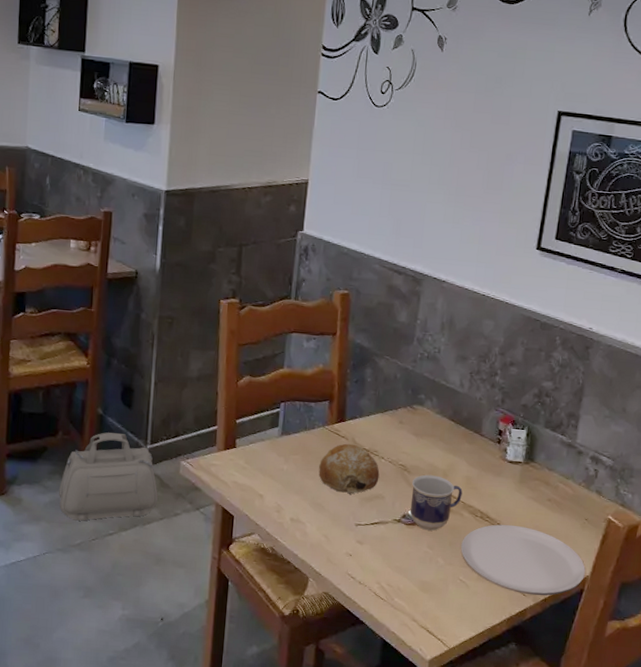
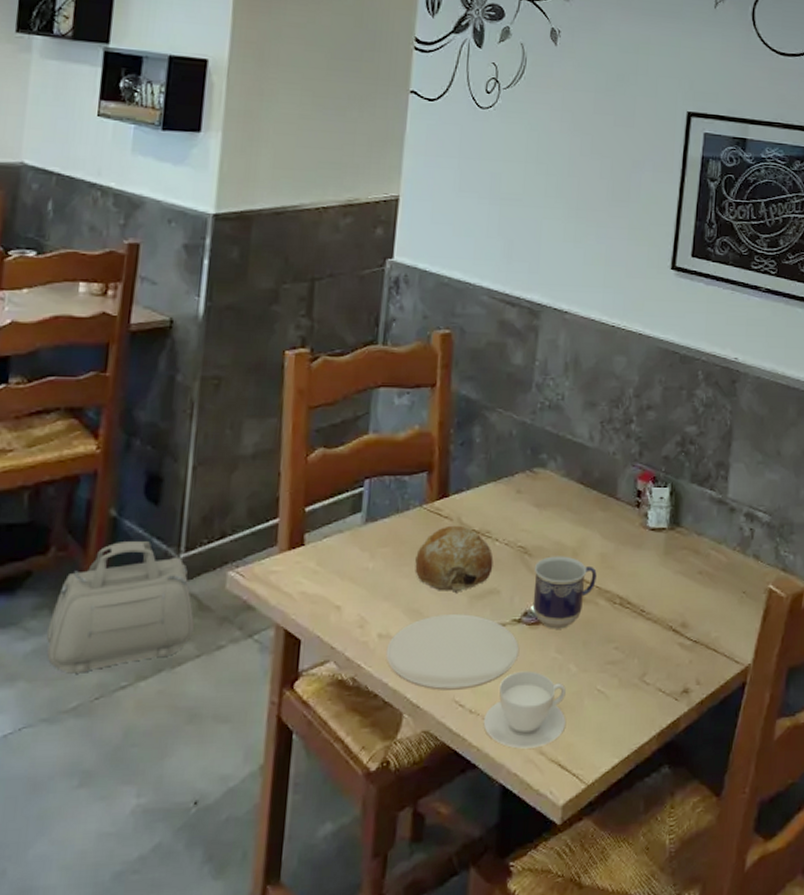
plate: none [296,509,398,567] -> present [386,614,519,690]
teacup: none [369,558,435,616] -> present [483,671,566,749]
plate: present [461,524,586,596] -> none [597,609,746,699]

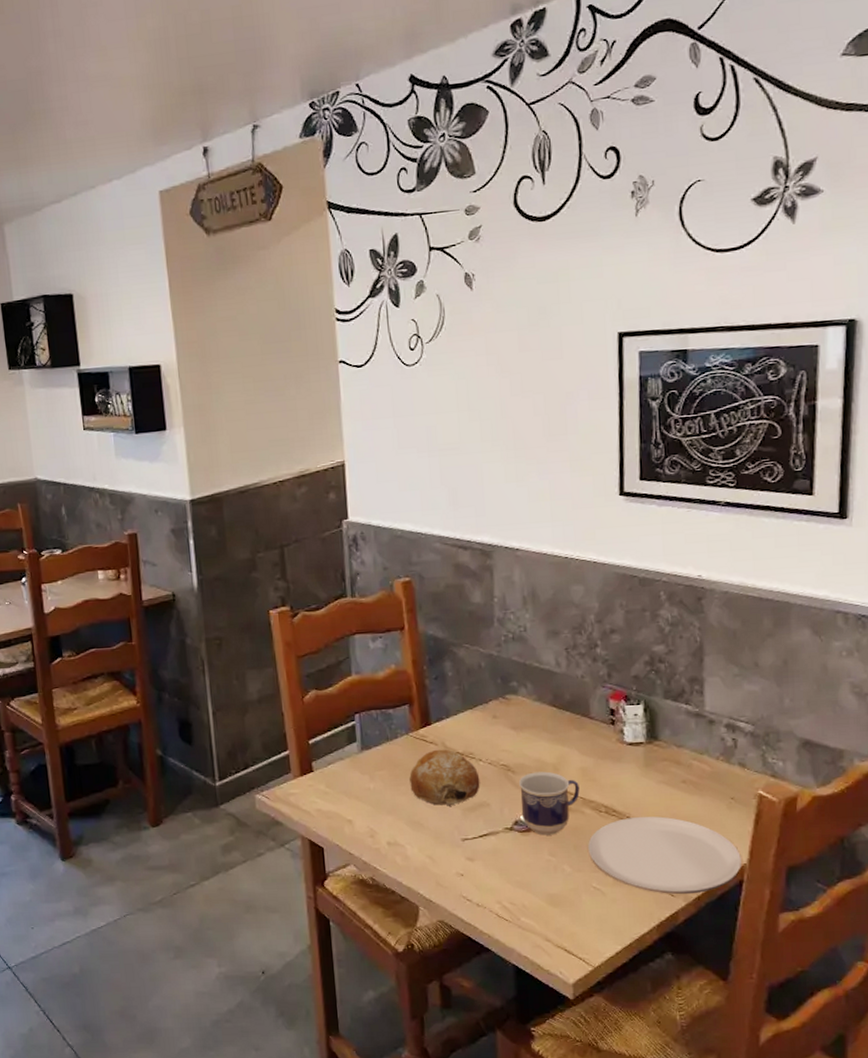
handbag: present [45,541,194,674] -> none [128,773,237,876]
plate: present [386,614,519,690] -> none [396,824,514,888]
teacup: present [483,671,566,749] -> none [490,871,567,936]
plate: none [597,609,746,699] -> present [588,816,741,895]

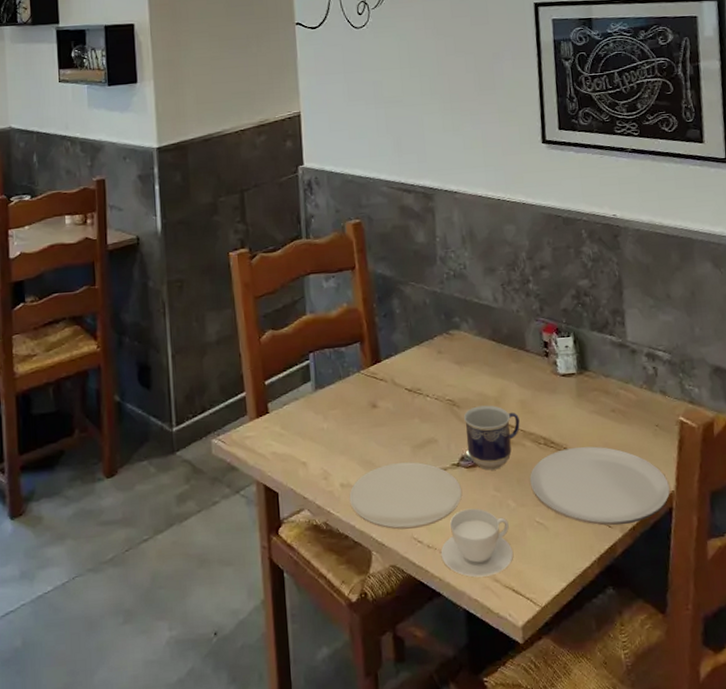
plate: none [396,824,514,888] -> present [349,462,462,530]
bread roll: present [409,749,480,806] -> none [361,385,428,444]
teacup: none [490,871,567,936] -> present [440,508,514,577]

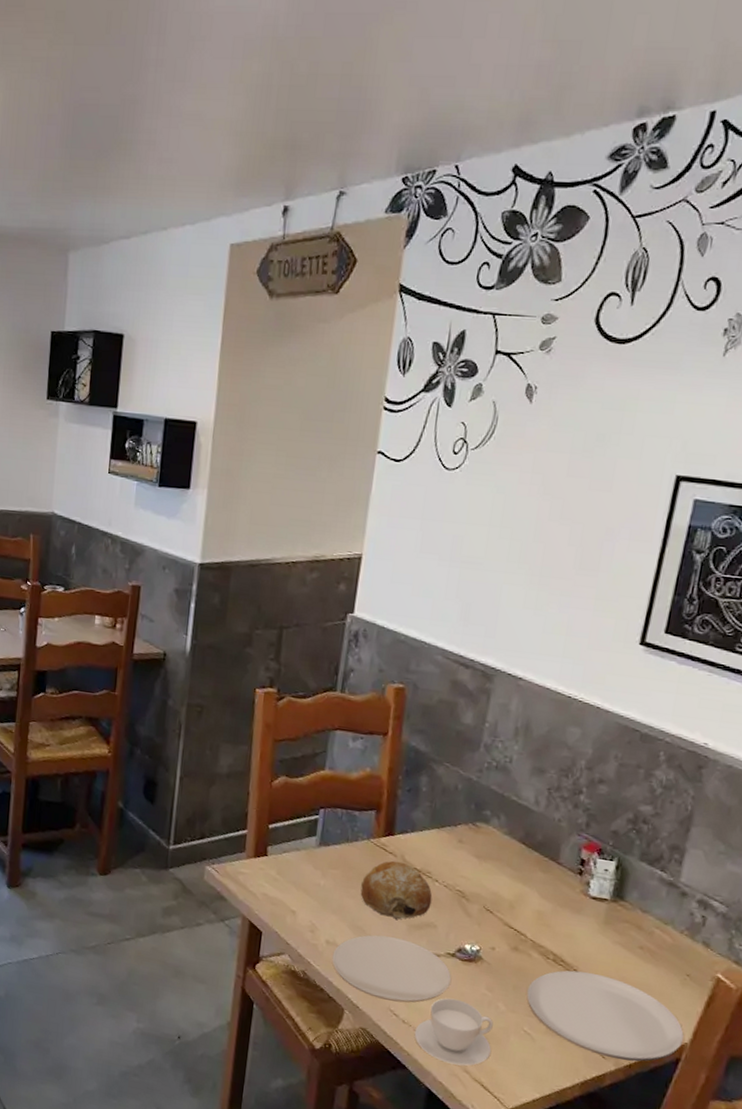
bread roll: none [361,385,428,444] -> present [360,860,433,920]
cup: present [463,405,520,471] -> none [466,904,532,971]

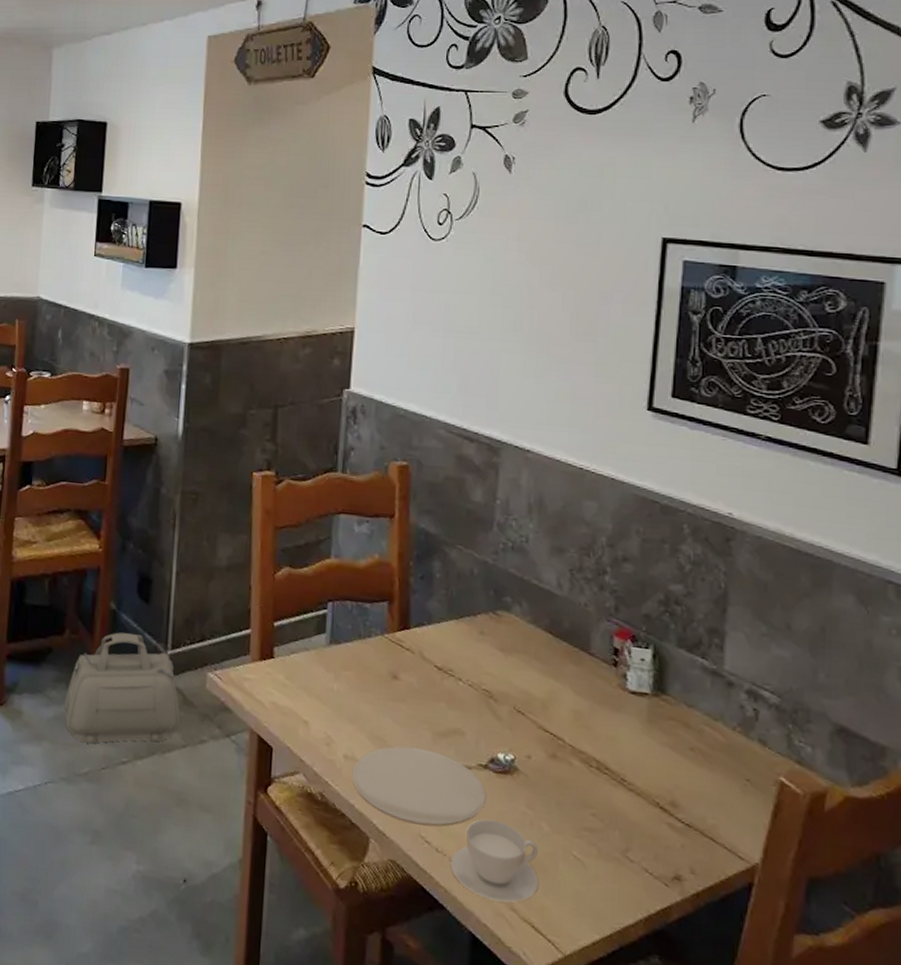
handbag: none [74,828,180,923] -> present [63,632,180,744]
bread roll: present [360,860,433,920] -> none [378,658,457,727]
plate: present [527,970,684,1062] -> none [572,779,753,889]

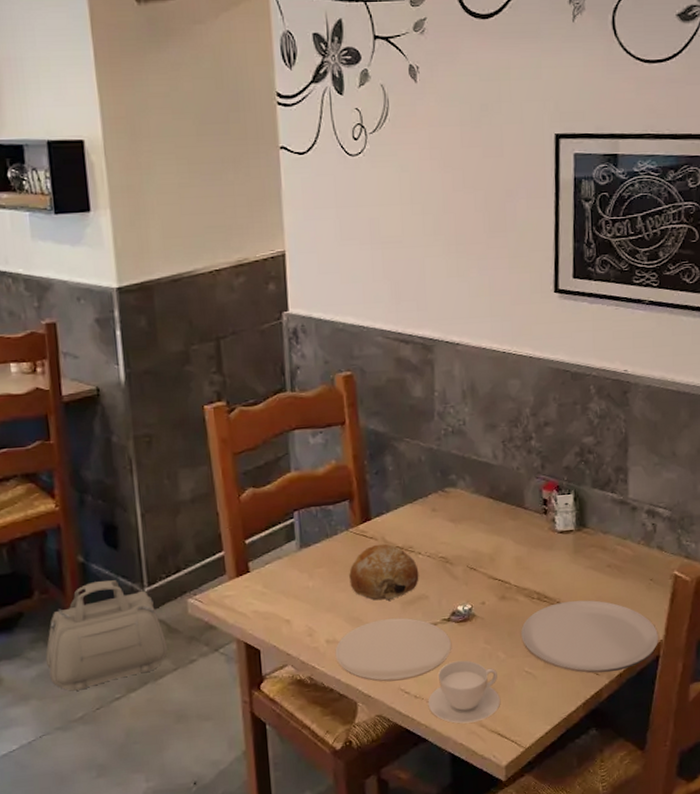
bread roll: none [378,658,457,727] -> present [349,543,419,601]
plate: none [572,779,753,889] -> present [521,600,658,674]

